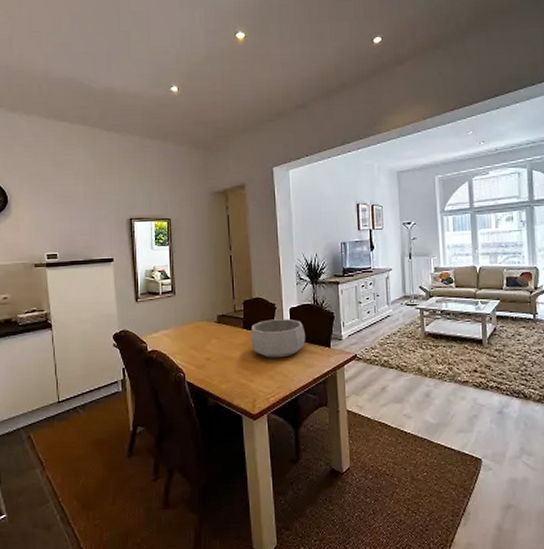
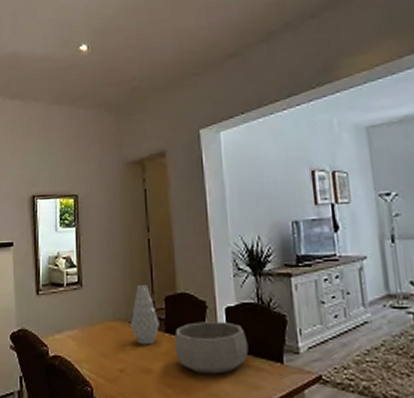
vase: none [216,292,239,339] -> present [130,285,159,345]

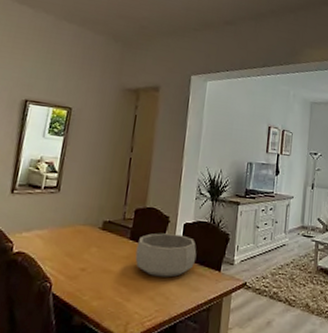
vase: present [130,285,159,345] -> none [99,196,127,249]

